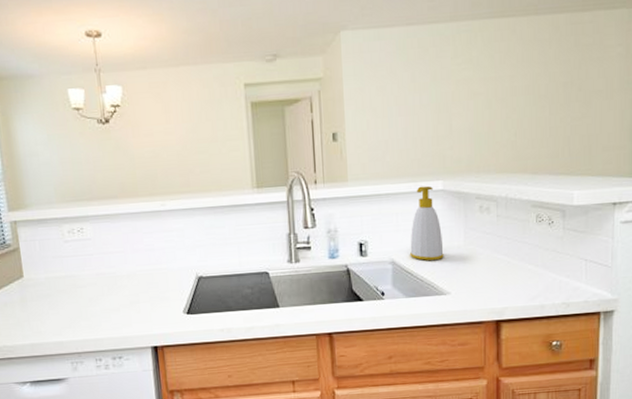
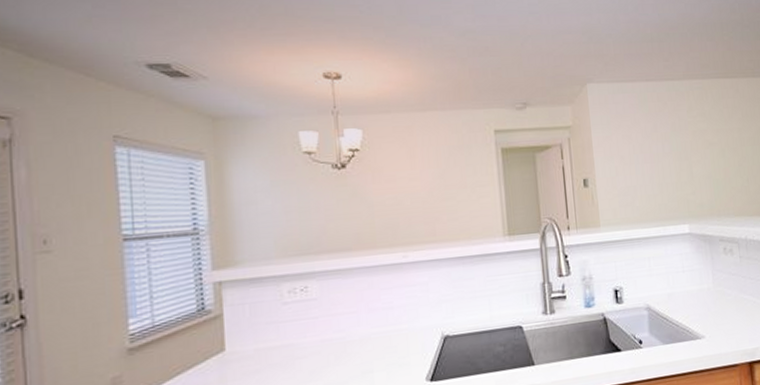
soap bottle: present [410,185,444,261] -> none [663,229,696,305]

